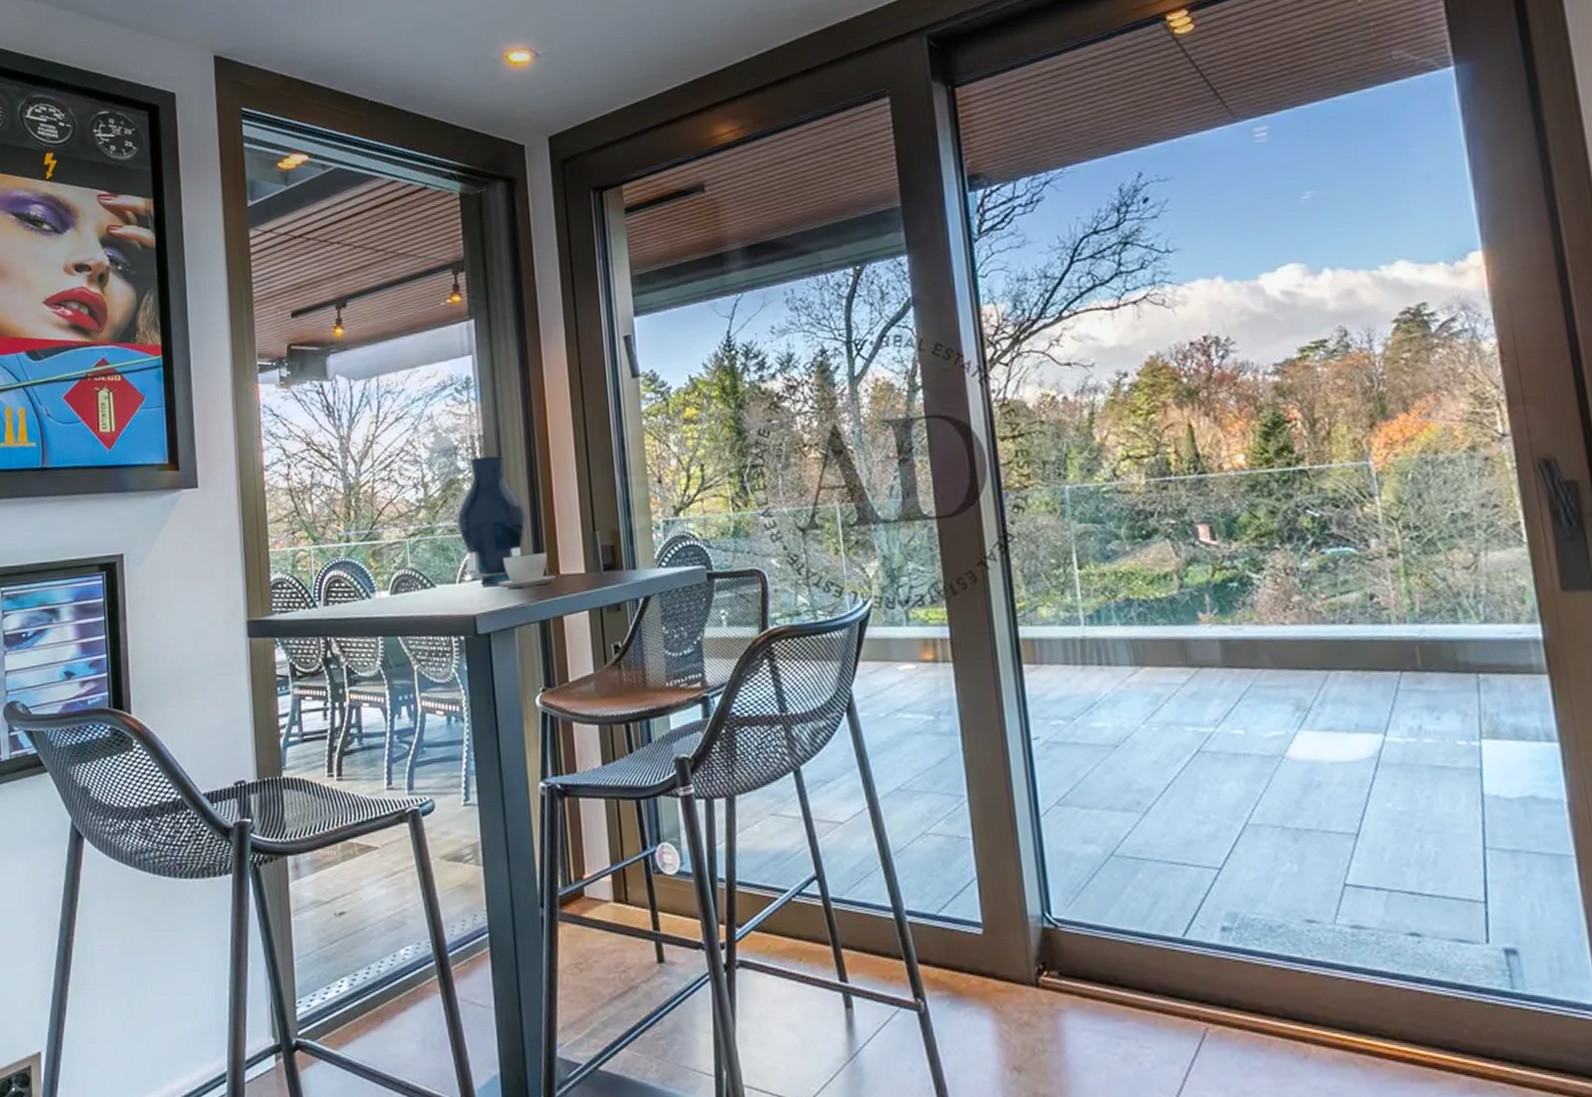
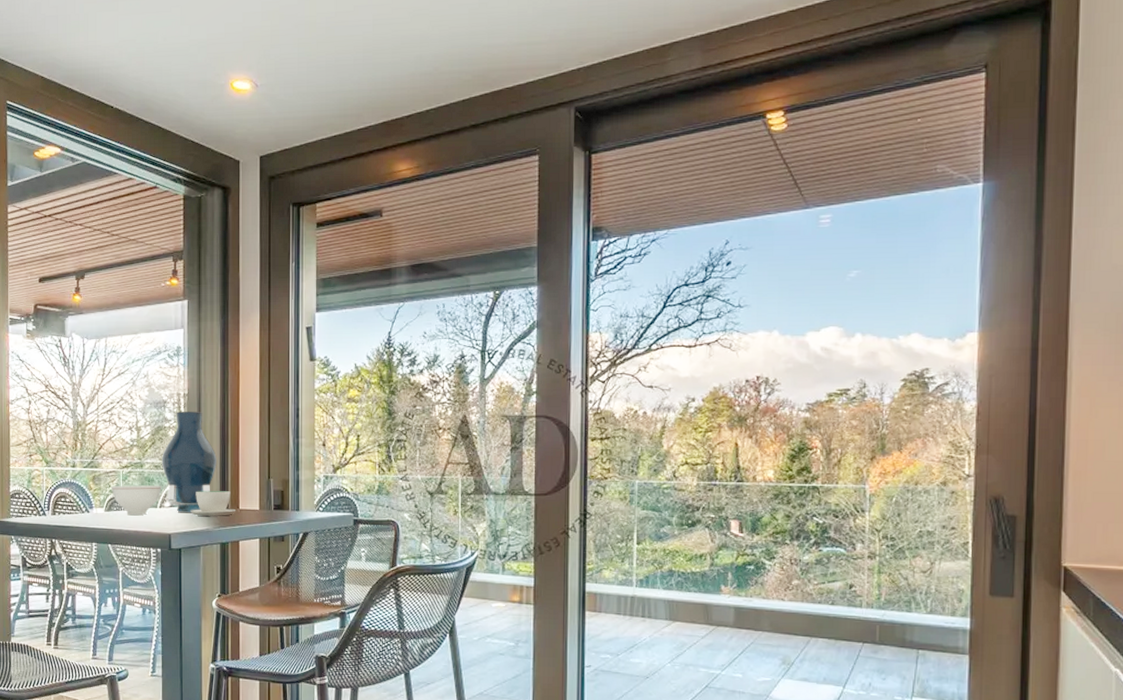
bowl: none [395,554,460,596] -> present [110,485,162,515]

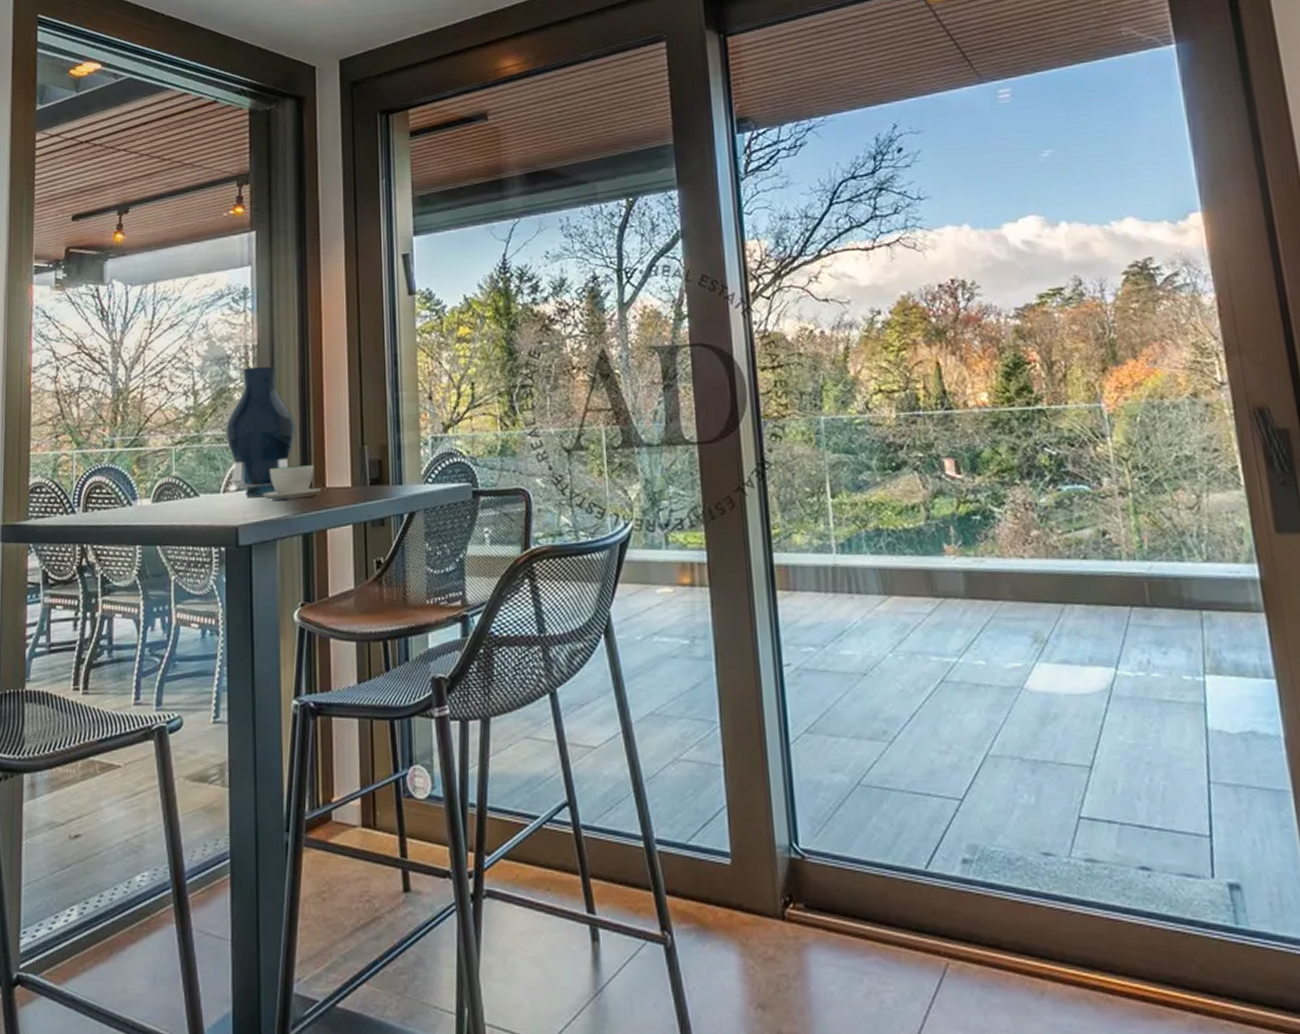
bowl: present [110,485,162,515] -> none [159,464,226,505]

